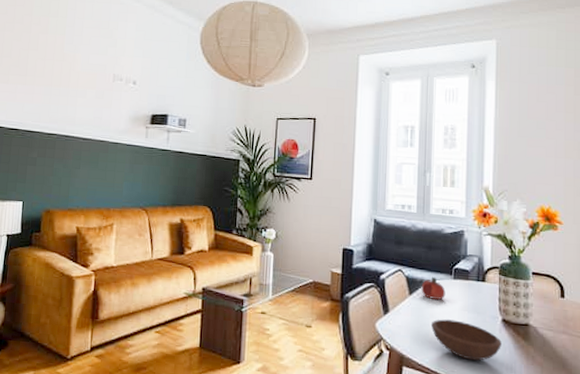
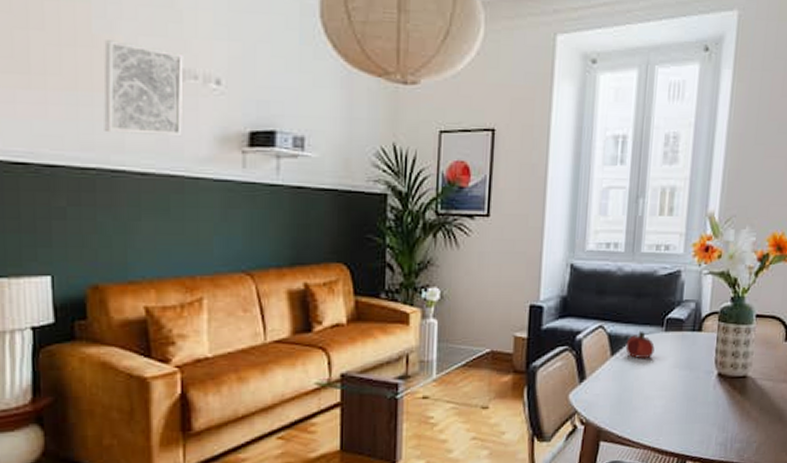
wall art: none [64,57,115,116] -> present [103,40,184,137]
bowl: present [430,319,501,361] -> none [635,380,715,425]

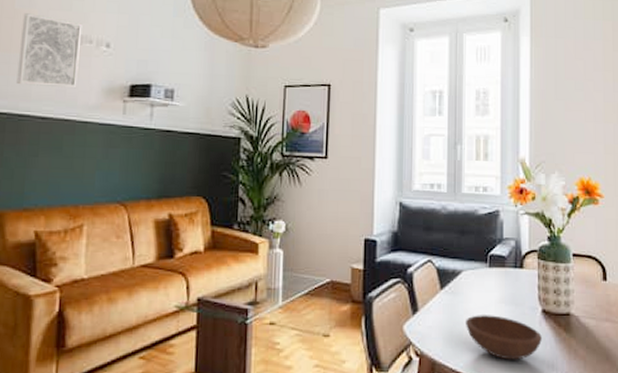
fruit: present [625,330,655,358] -> none [453,266,481,292]
bowl: none [635,380,715,425] -> present [465,315,542,360]

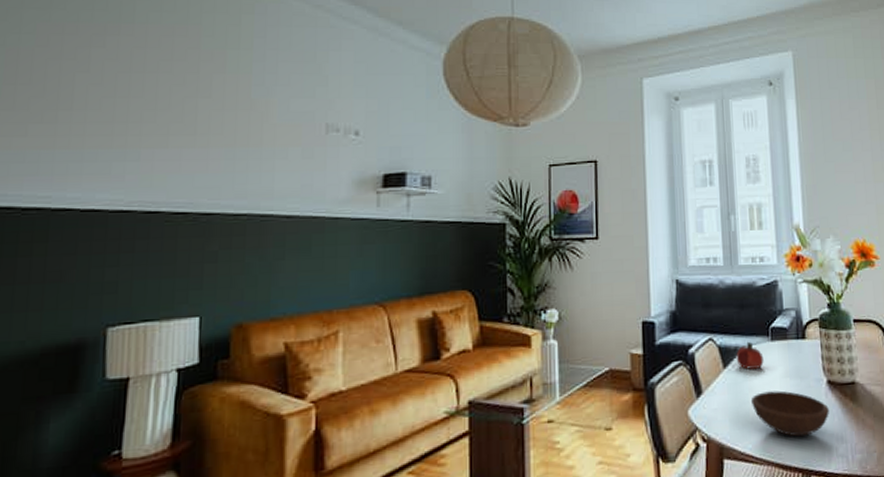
wall art: present [16,13,83,89] -> none [256,103,328,183]
fruit: none [453,266,481,292] -> present [736,341,764,370]

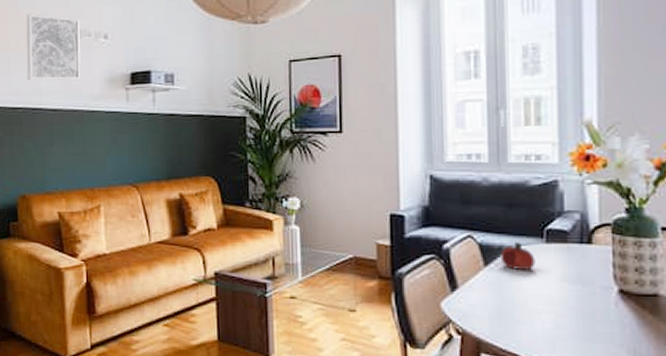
wall art: none [256,103,328,183] -> present [26,14,81,81]
bowl: present [750,390,829,437] -> none [516,293,619,343]

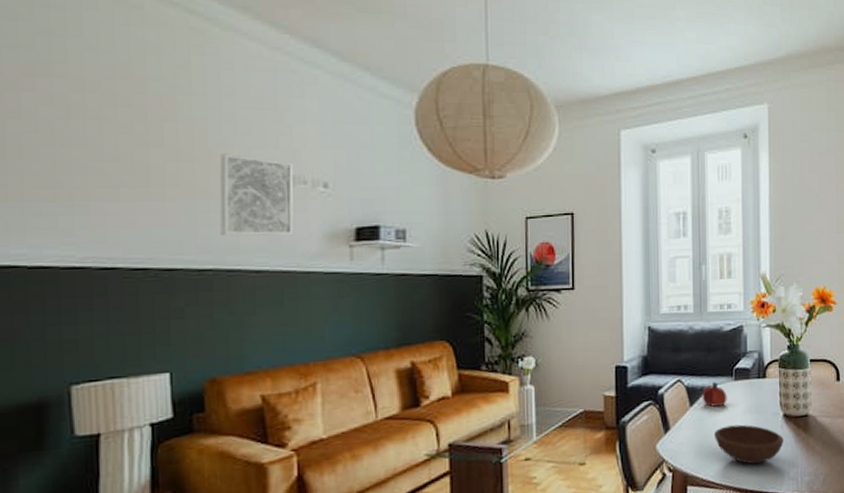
bowl: none [516,293,619,343] -> present [713,424,783,464]

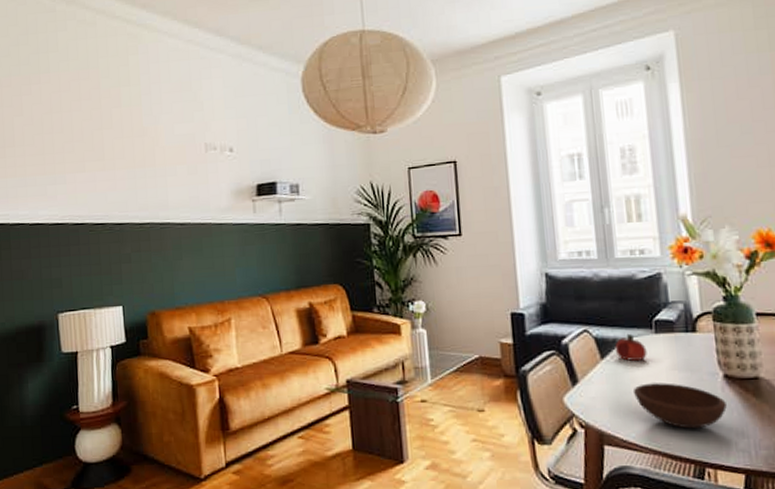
wall art: present [219,154,294,237] -> none [151,129,208,196]

